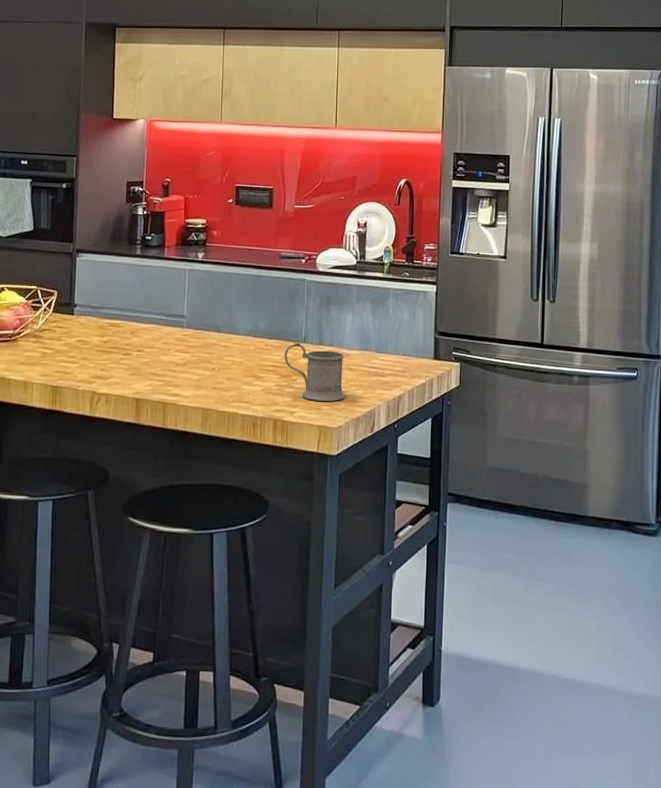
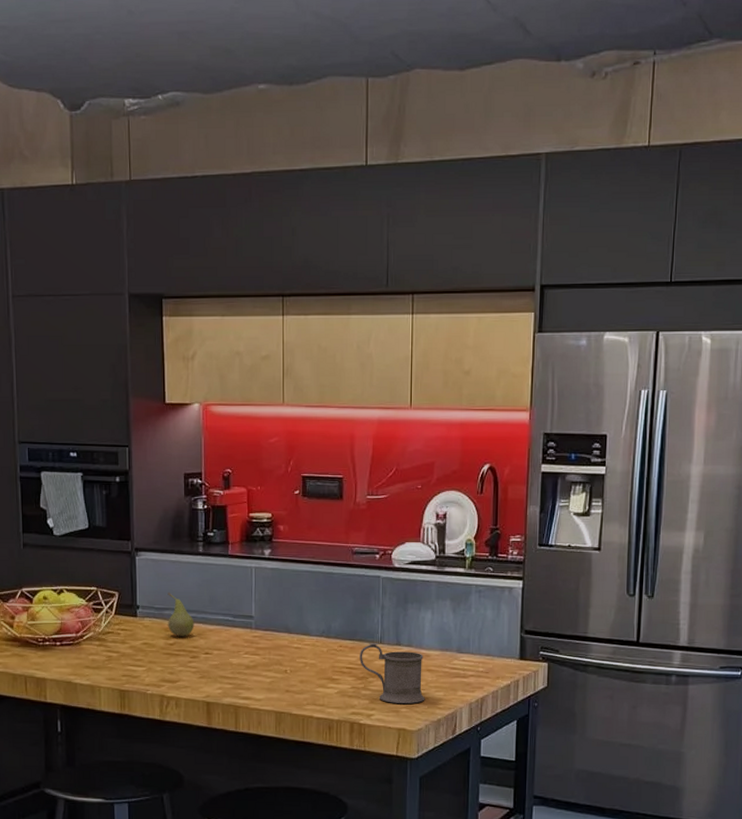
fruit: none [103,291,129,335] -> present [167,592,194,637]

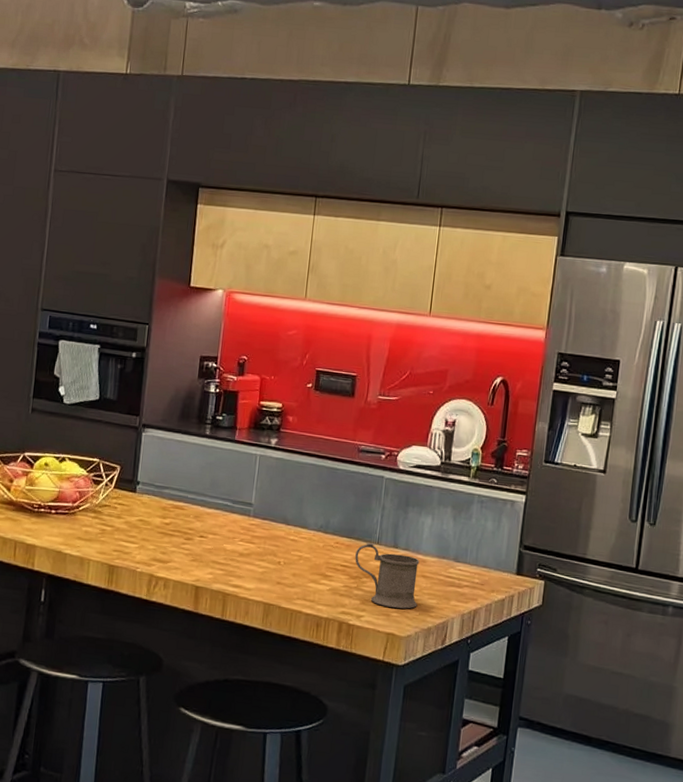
fruit: present [167,592,194,637] -> none [166,471,193,518]

